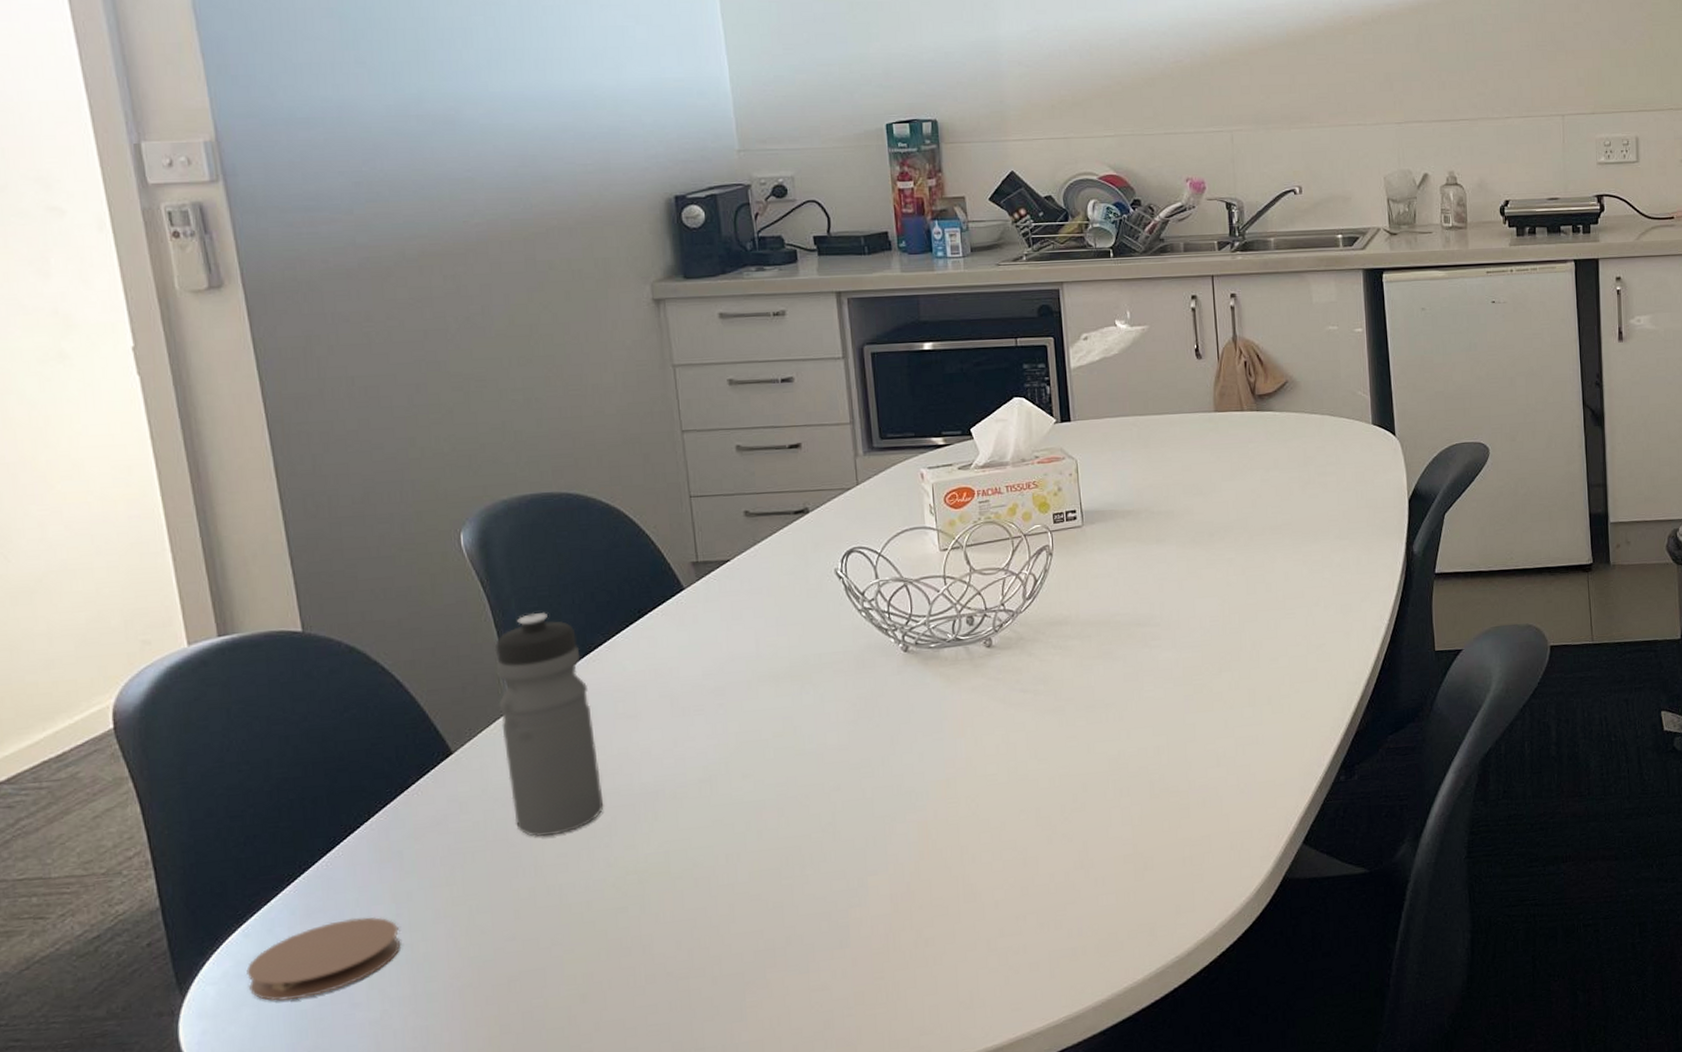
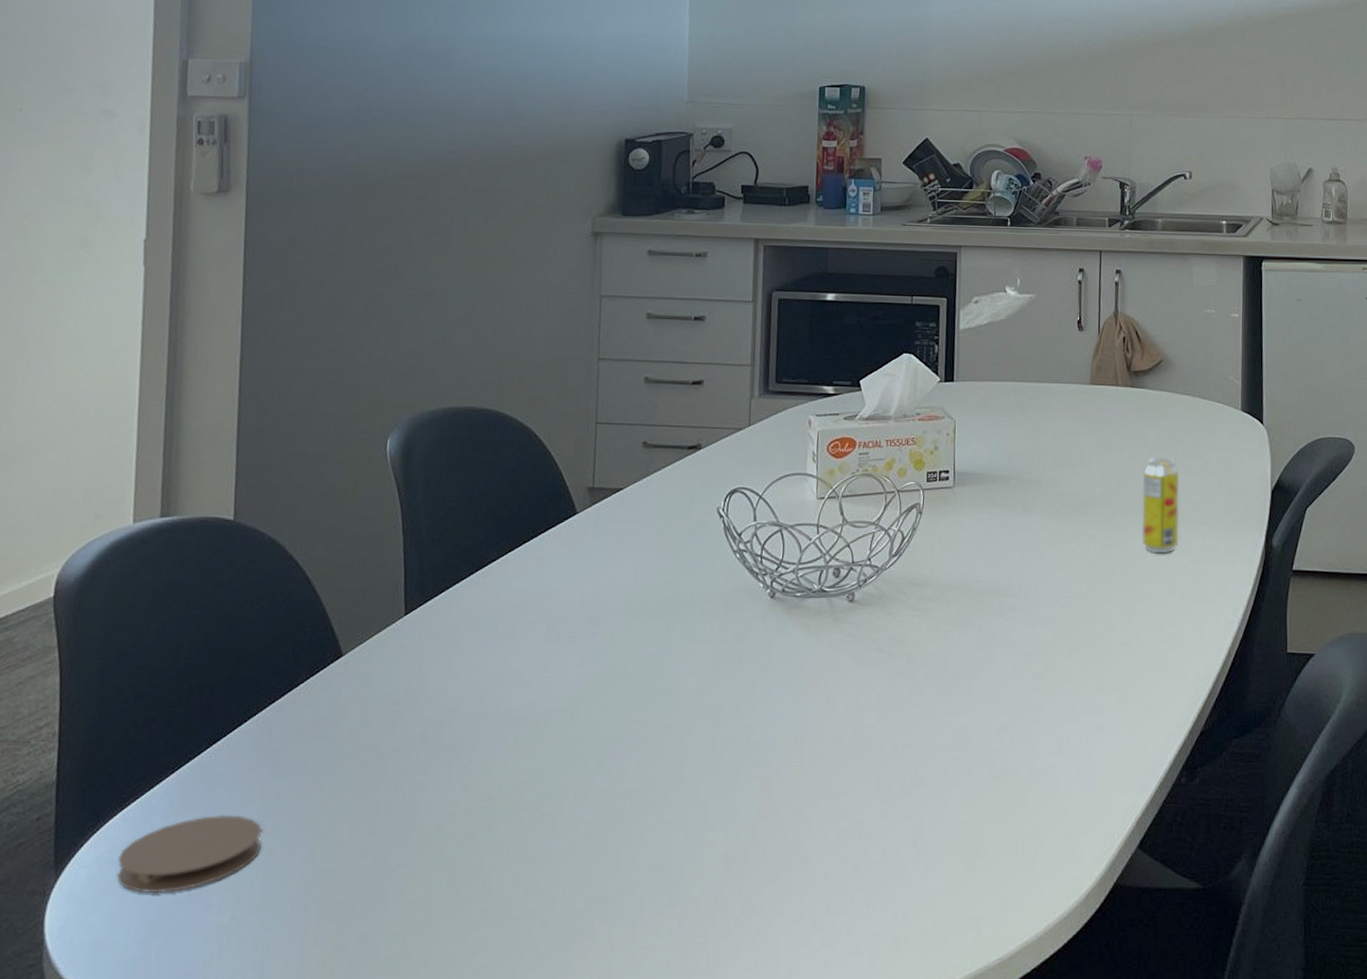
water bottle: present [494,612,604,837] -> none [386,522,475,750]
beverage can: none [1277,476,1318,571] -> present [1142,456,1179,554]

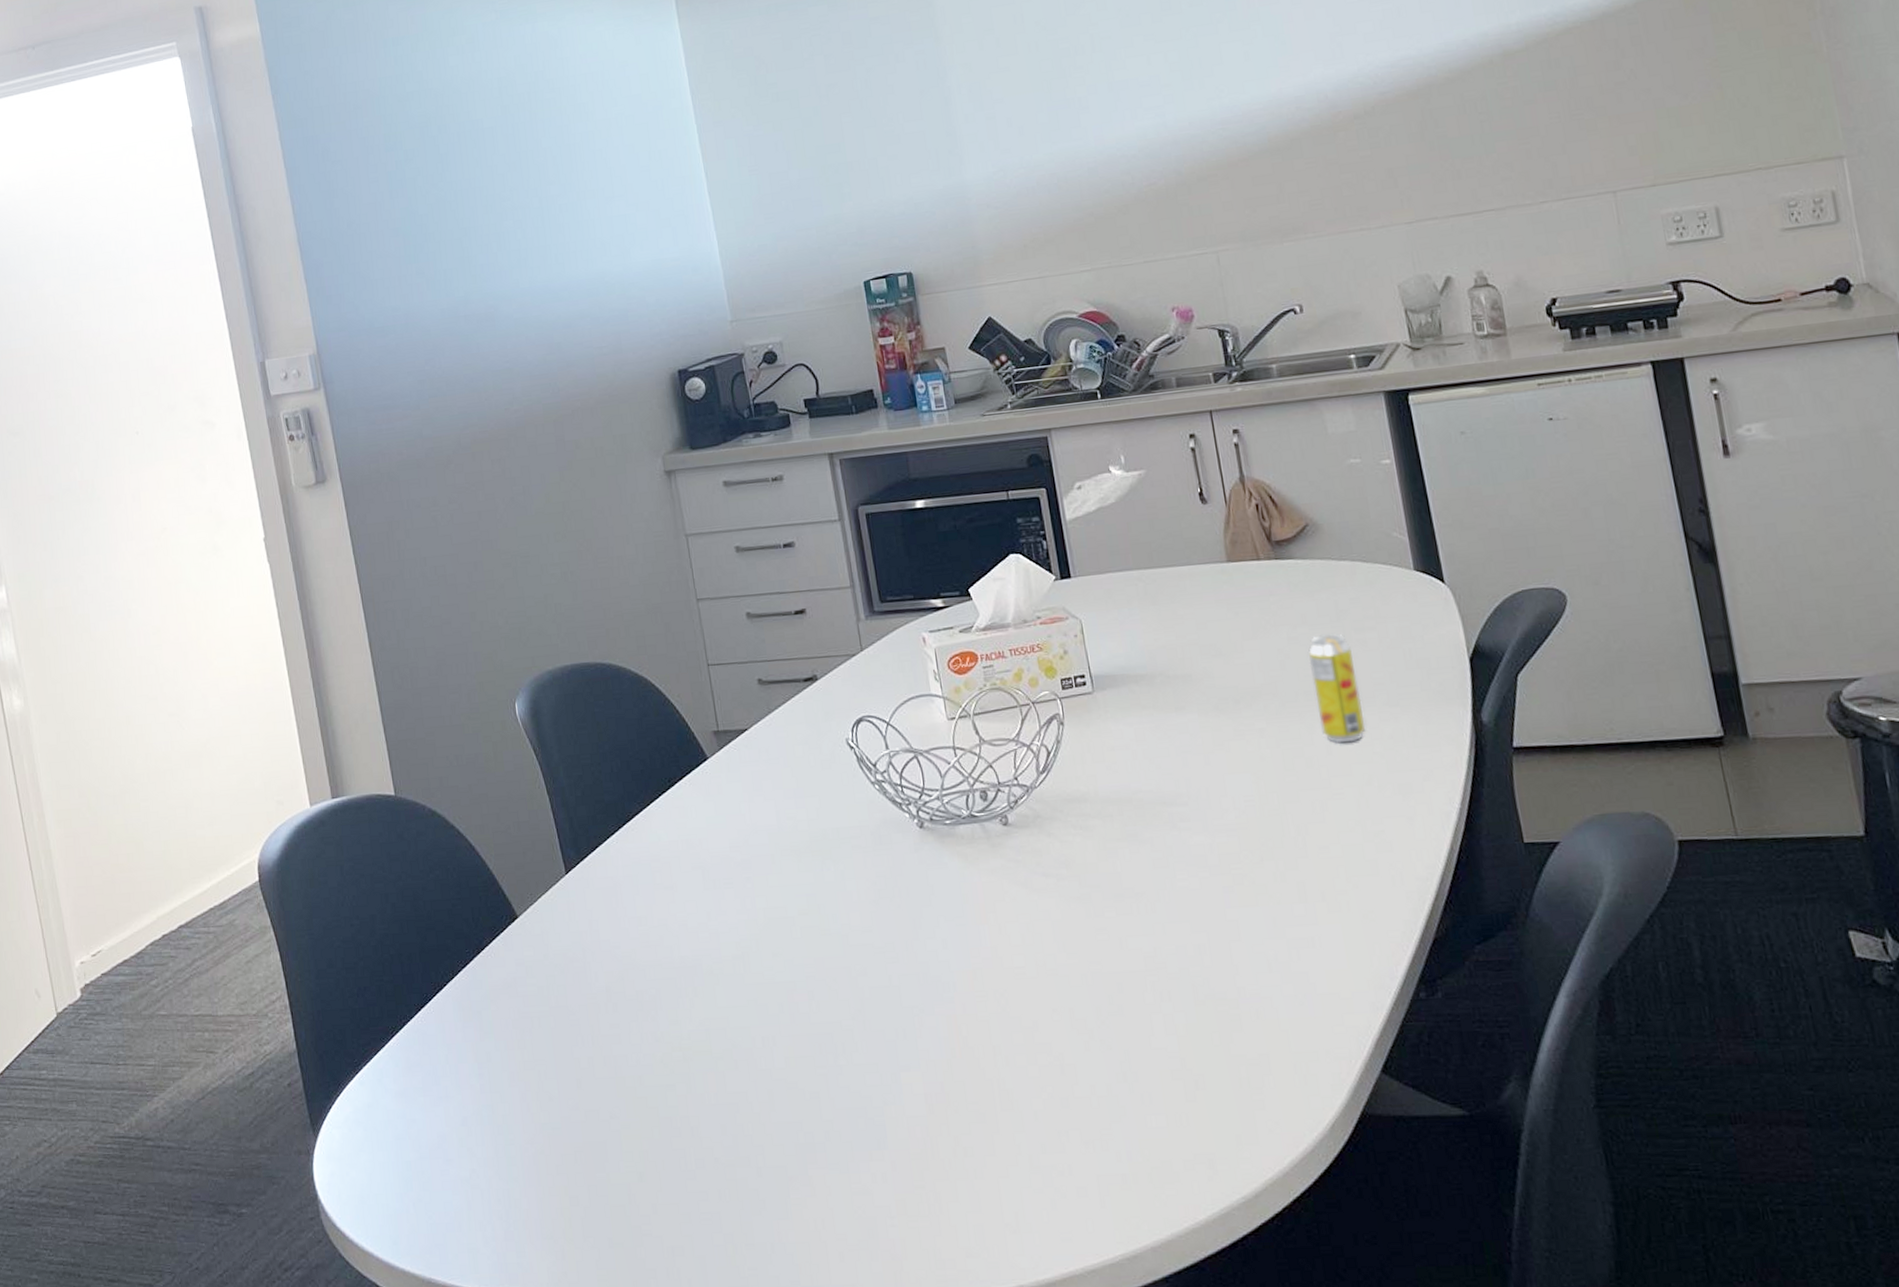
coaster: present [116,814,263,894] -> none [363,1074,484,1151]

